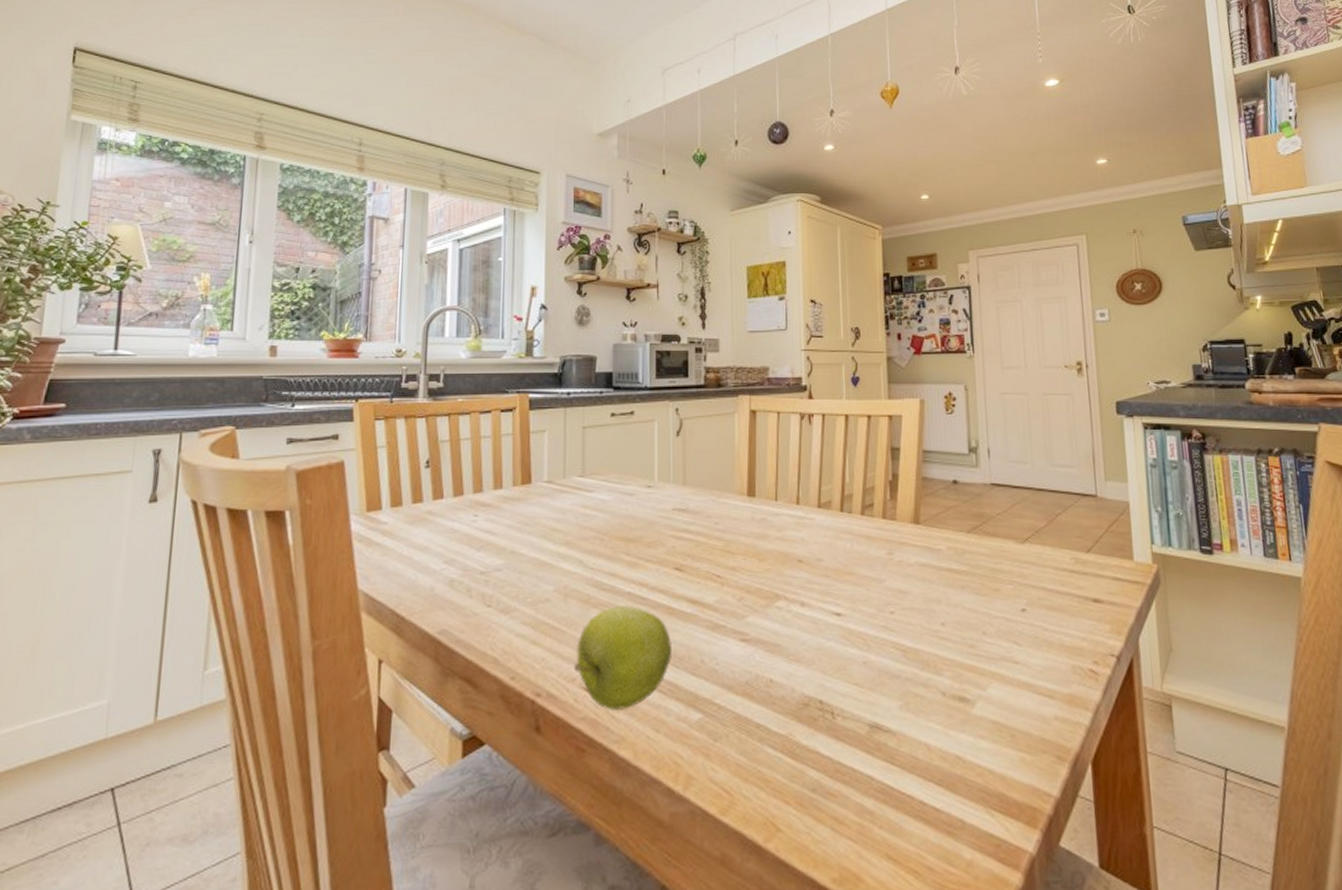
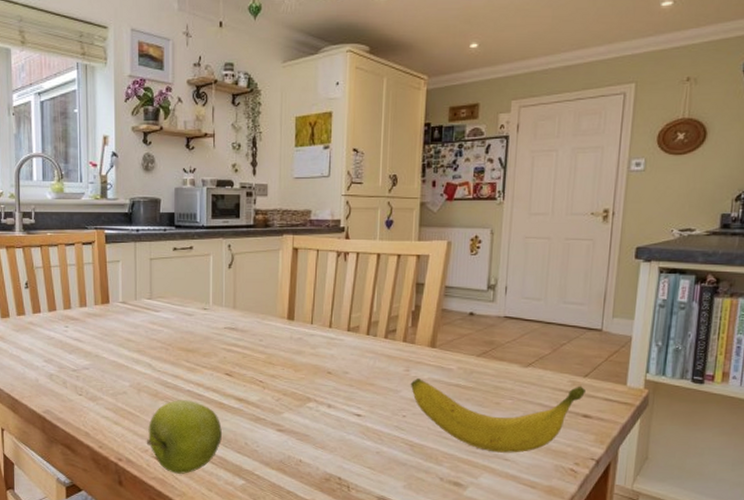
banana: none [895,563,1092,654] -> present [410,379,587,453]

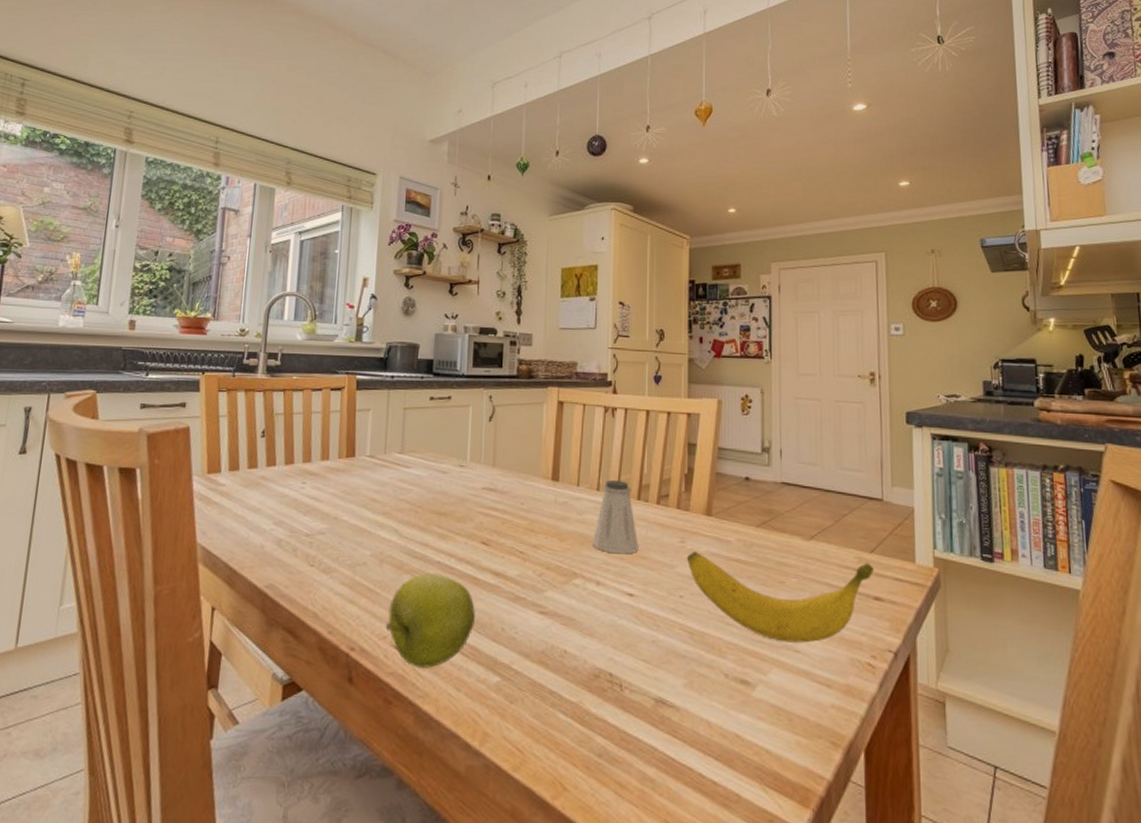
saltshaker: none [324,318,367,382] -> present [592,480,639,554]

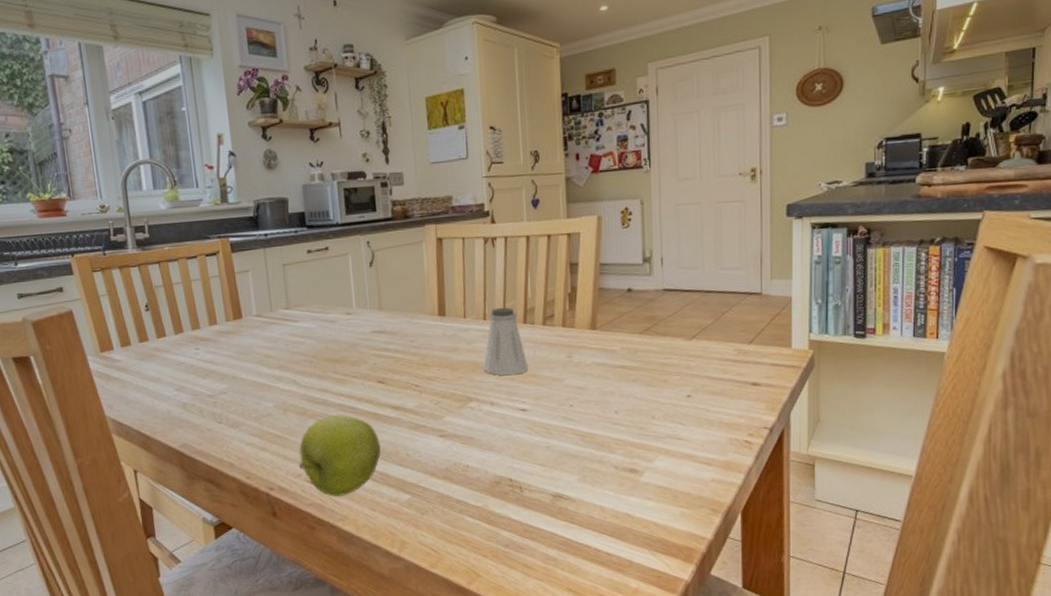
banana: present [686,551,875,643] -> none [574,353,753,433]

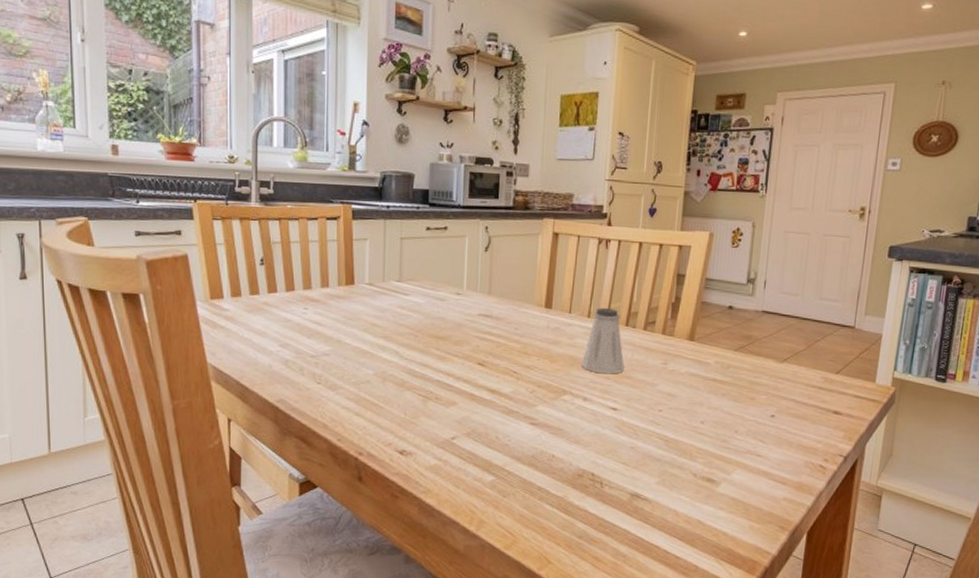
apple: present [298,415,381,497] -> none [389,390,472,469]

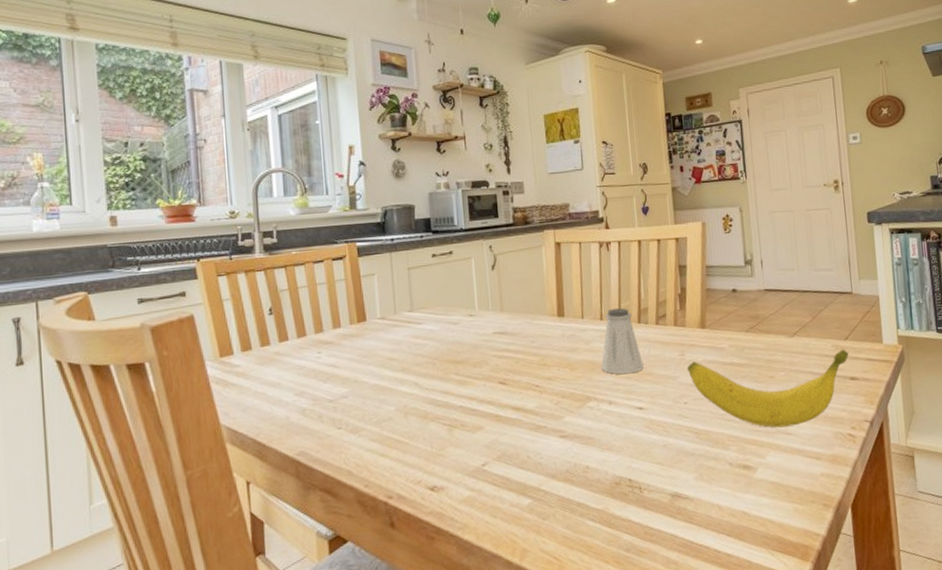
banana: none [667,372,838,449] -> present [686,349,849,428]

